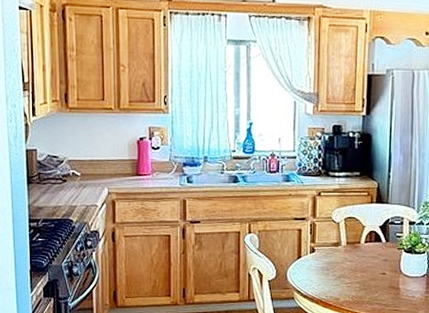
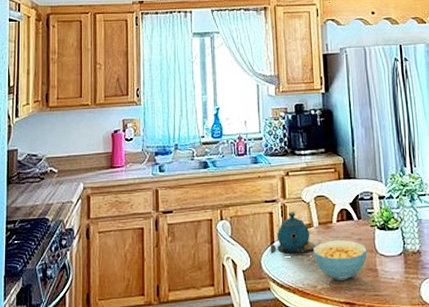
teapot: none [296,230,347,273] -> present [270,212,320,257]
cereal bowl: none [339,259,392,295] -> present [313,240,367,281]

